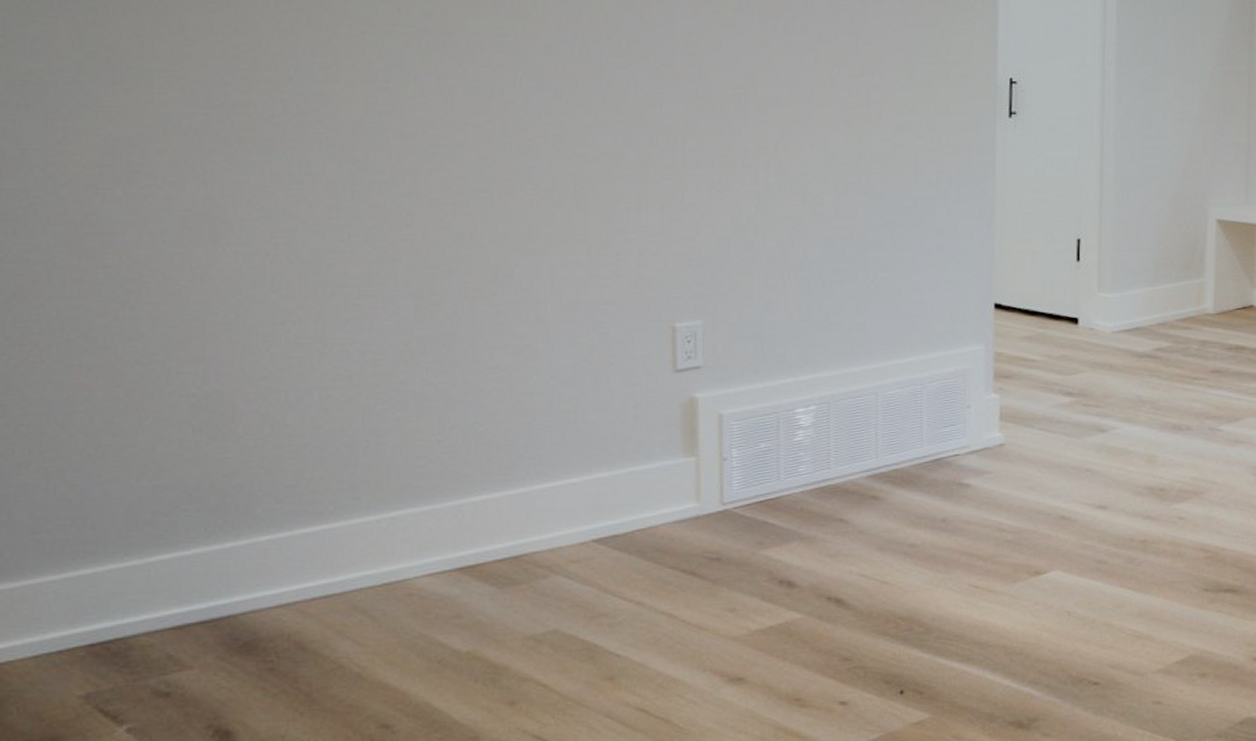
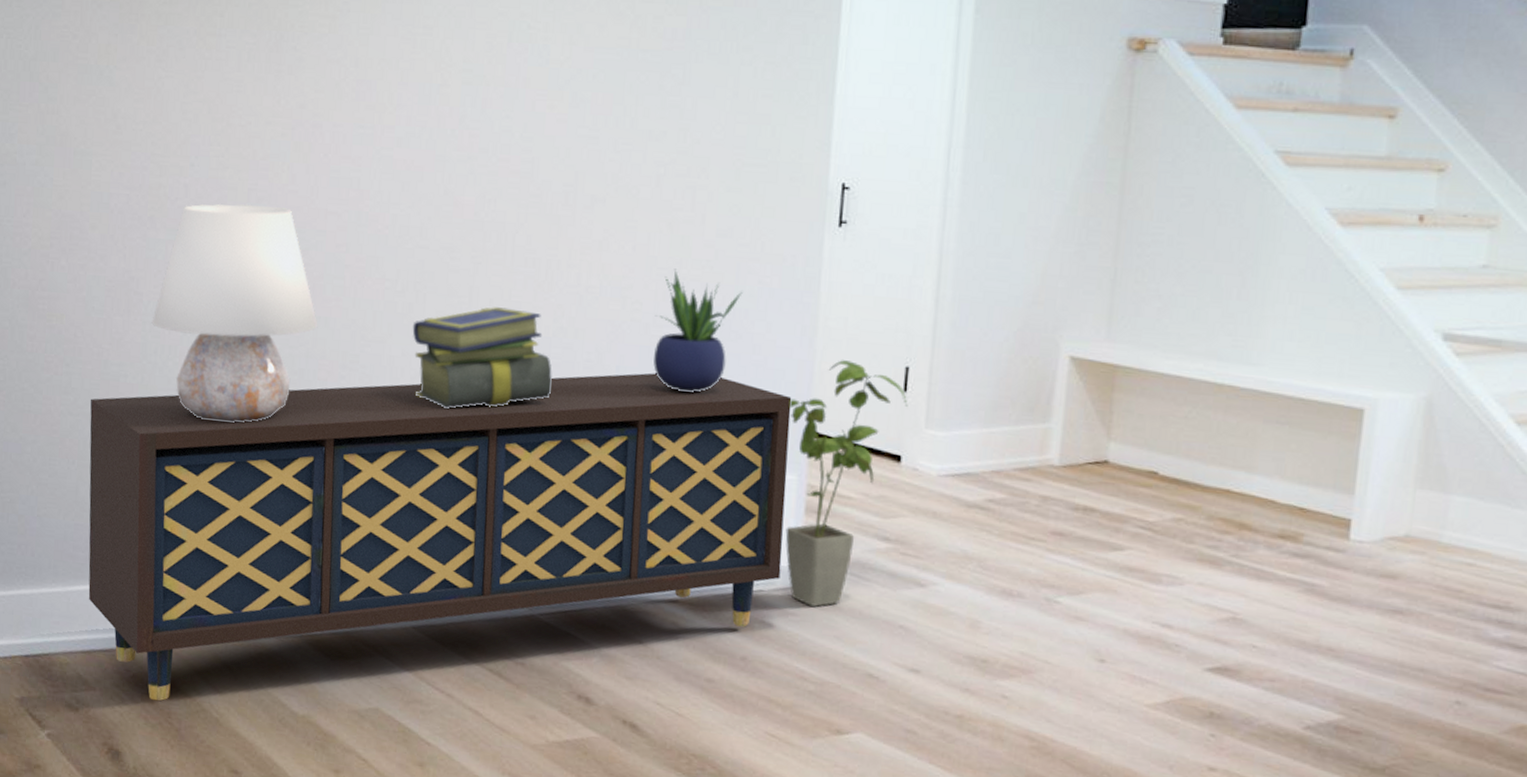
sideboard: none [166,262,975,667] -> present [88,373,792,701]
table lamp: none [246,119,462,354] -> present [151,204,318,423]
stack of books: none [574,210,733,315] -> present [412,307,552,409]
potted plant: none [838,163,922,278] -> present [653,269,743,393]
house plant: none [974,237,1082,464] -> present [785,360,908,608]

